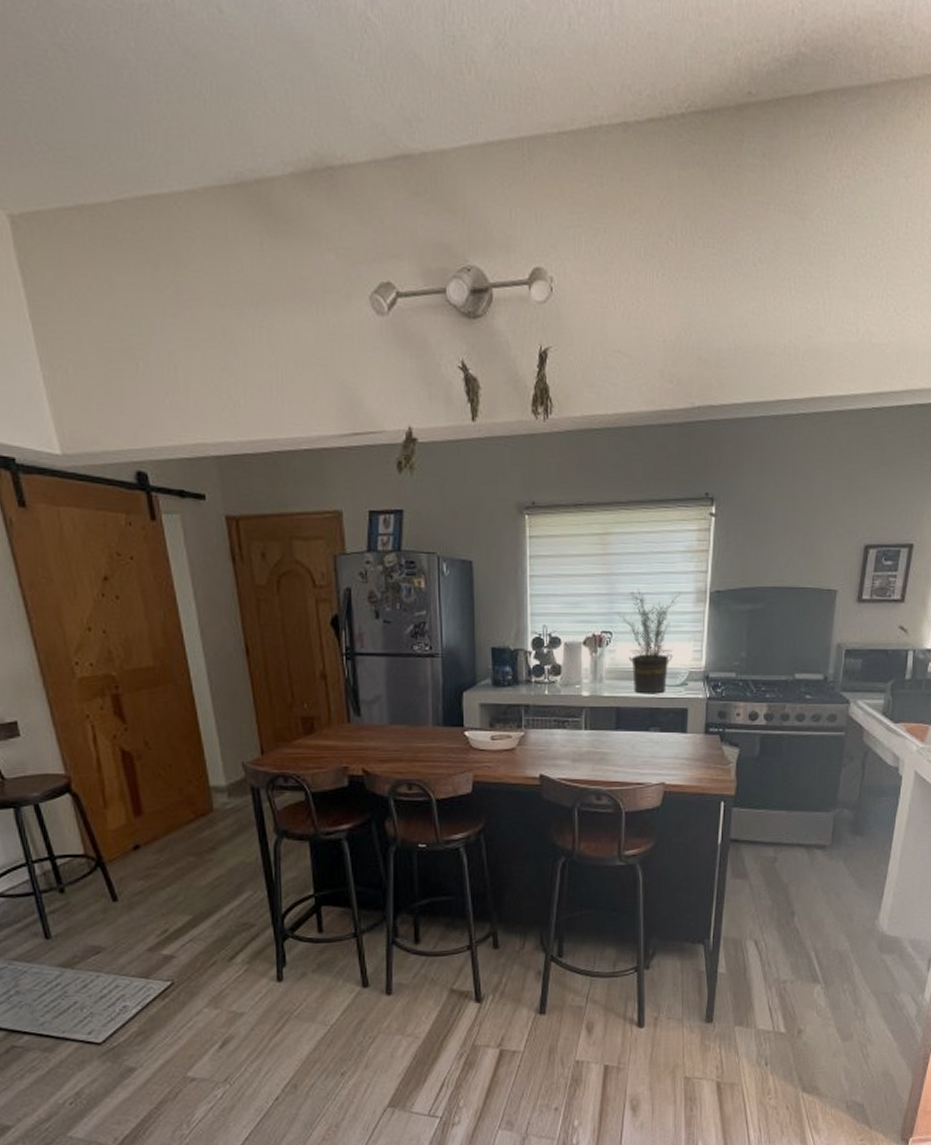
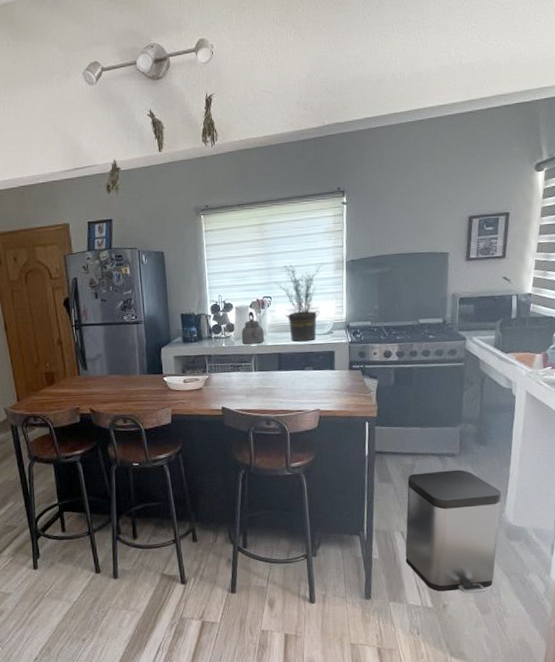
kettle: none [570,649,600,695] -> present [241,311,265,345]
pedal bin: none [757,865,877,1017] -> present [405,469,502,594]

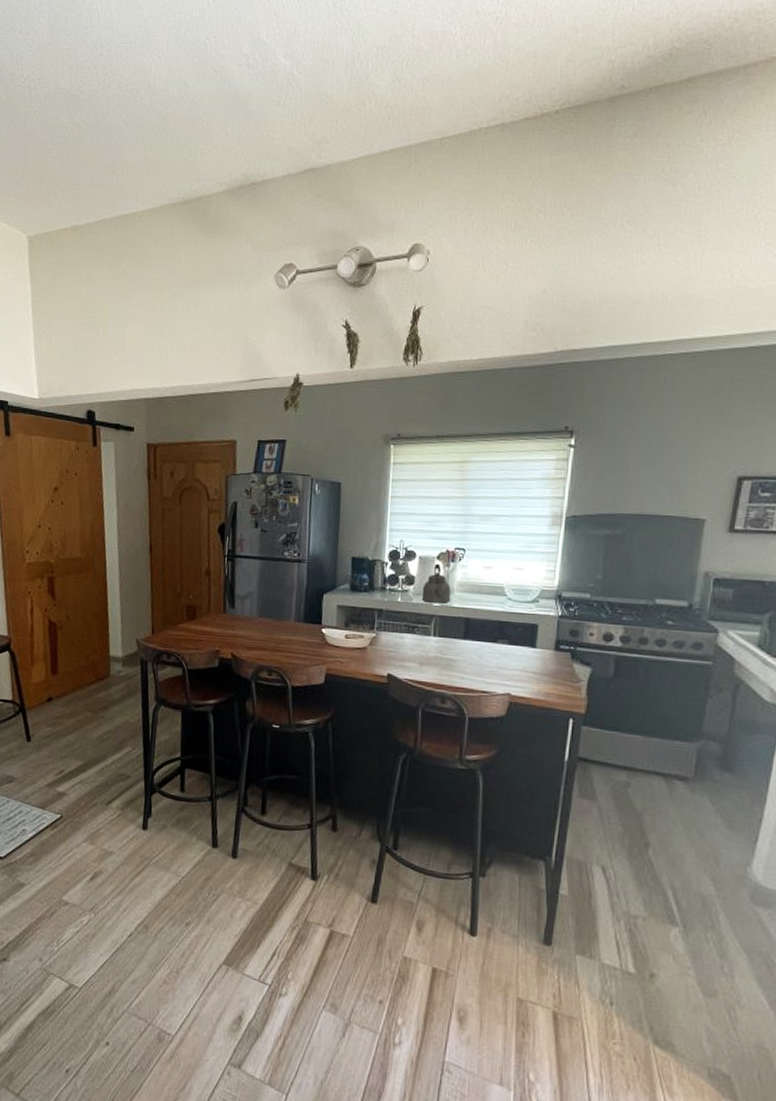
potted plant: present [273,262,323,342] -> none [470,511,536,609]
pedal bin: present [405,469,502,594] -> none [604,794,750,968]

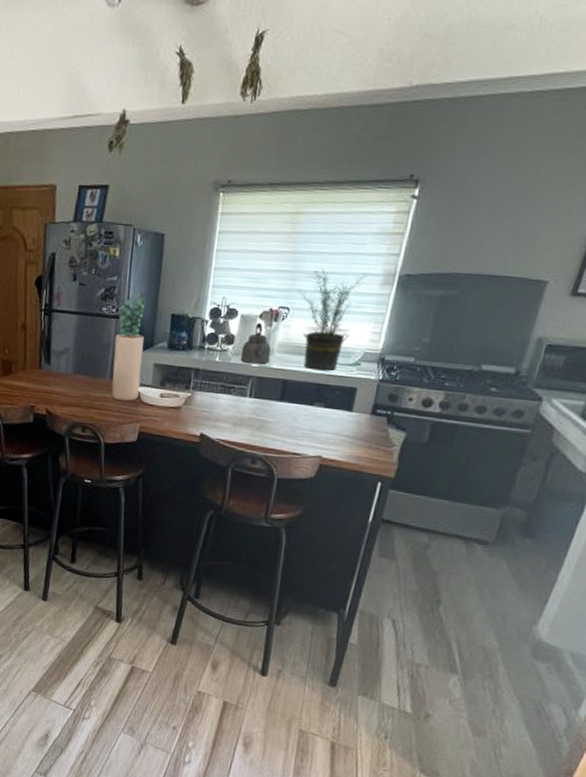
vase: none [296,536,327,644] -> present [111,291,145,402]
potted plant: none [470,511,536,609] -> present [296,268,368,372]

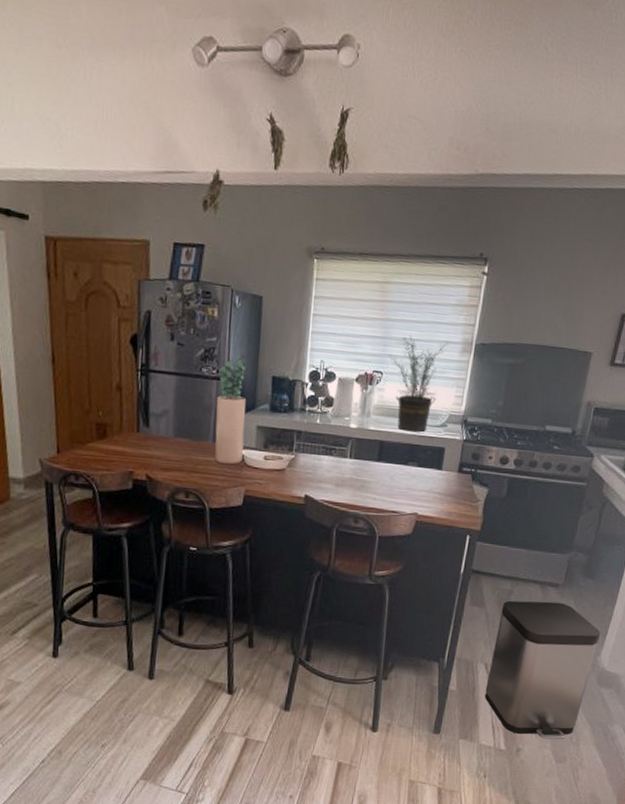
kettle: present [240,322,272,365] -> none [339,385,368,427]
pedal bin: none [390,555,540,712] -> present [484,600,601,740]

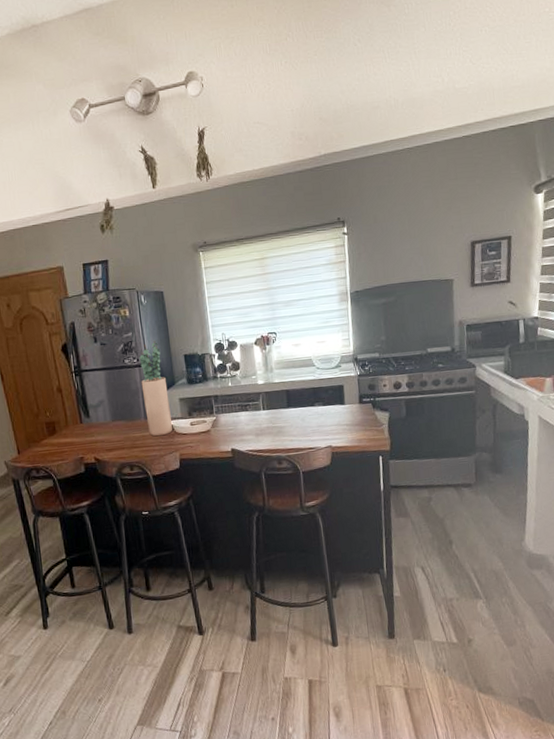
potted plant: present [388,335,449,433] -> none [277,295,327,378]
pedal bin: present [484,600,601,740] -> none [425,499,521,627]

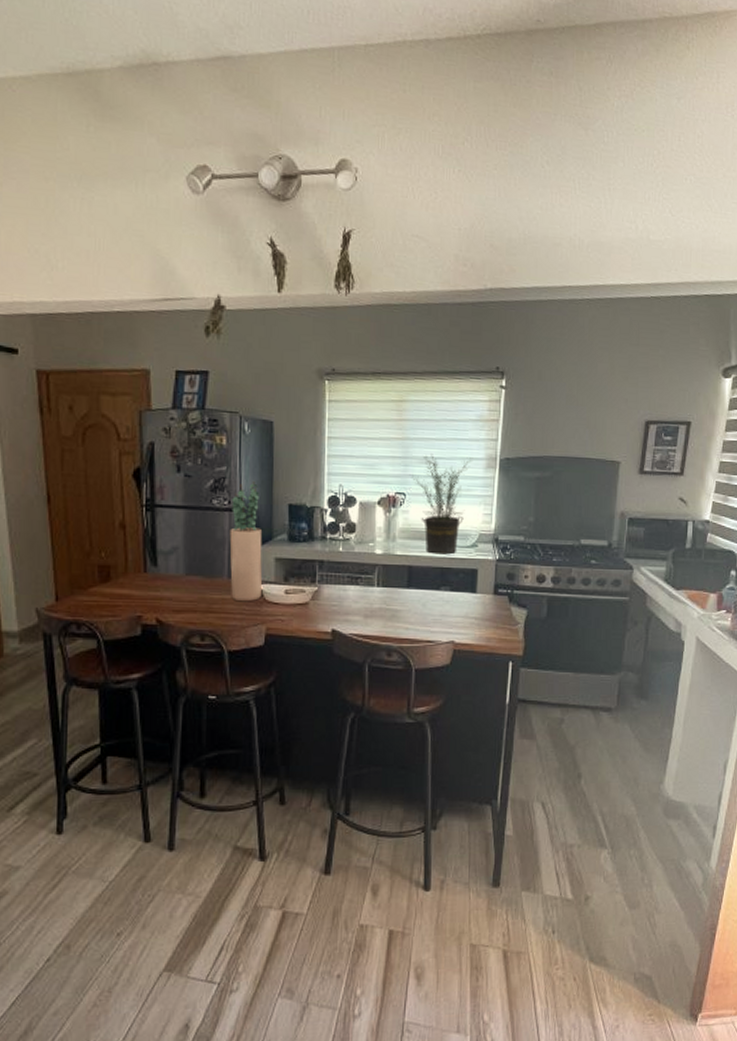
potted plant: none [277,295,327,378] -> present [409,454,472,555]

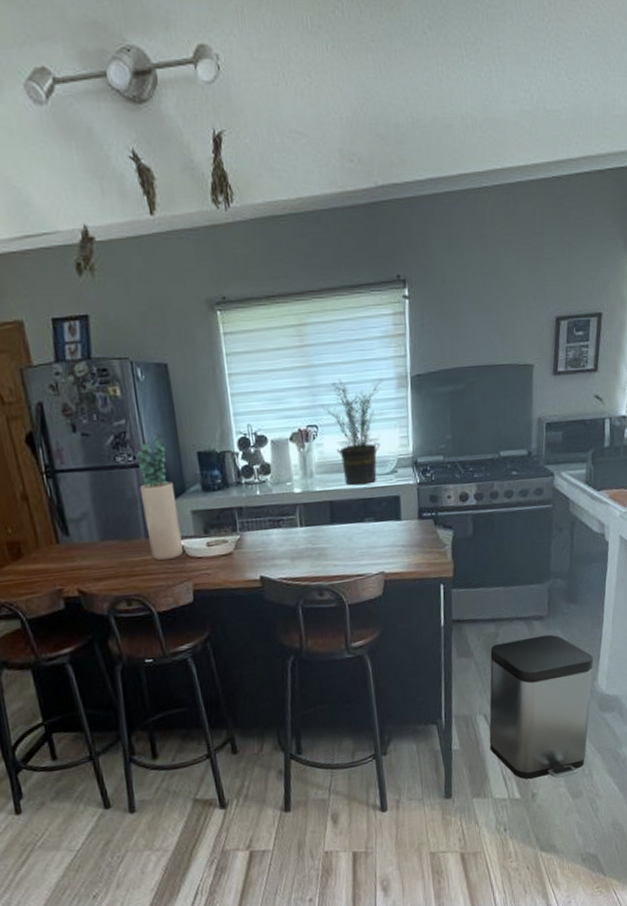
pedal bin: none [544,728,662,883] -> present [489,634,594,780]

